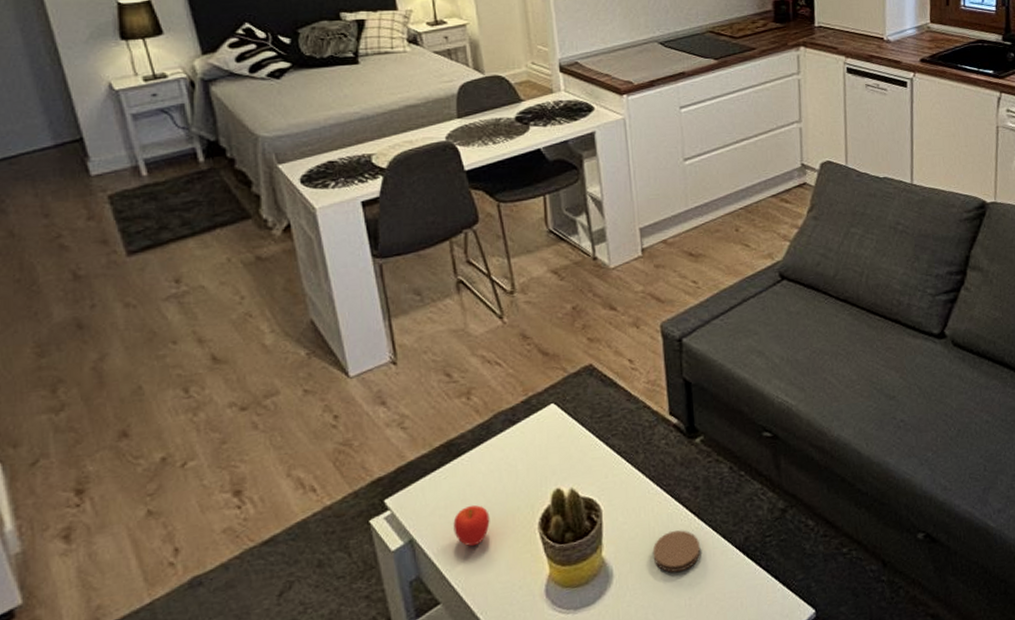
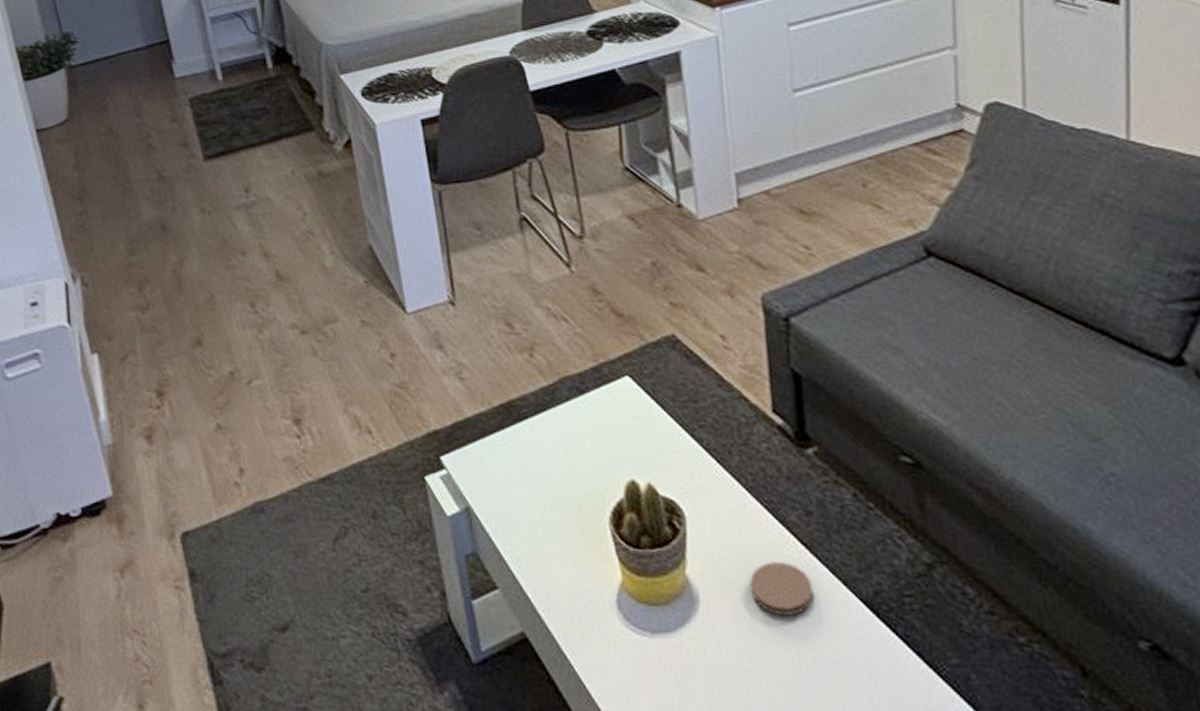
apple: present [453,504,490,547] -> none [513,480,554,530]

